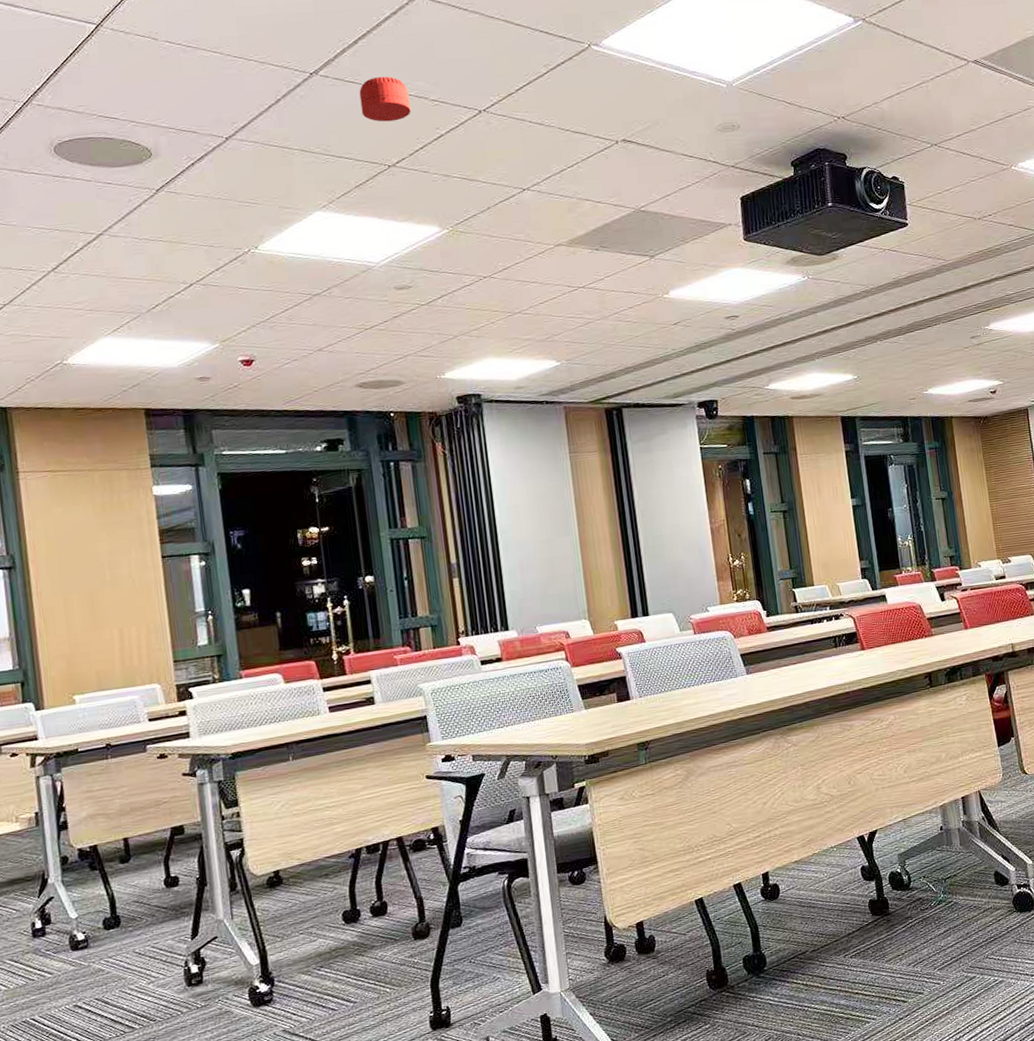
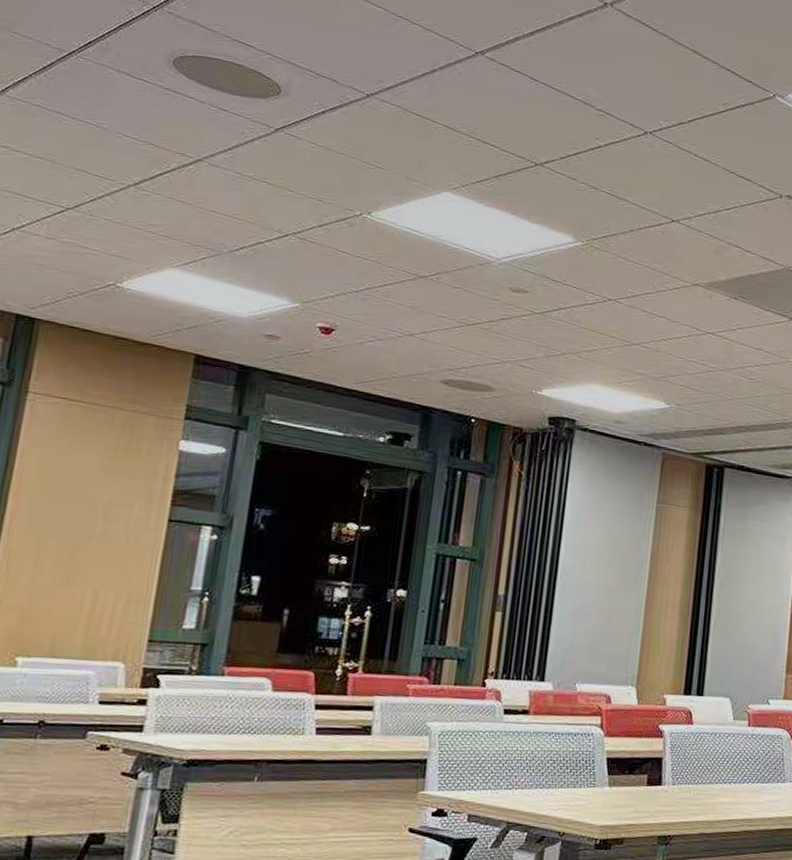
smoke detector: present [359,76,411,122] -> none [520,72,576,121]

